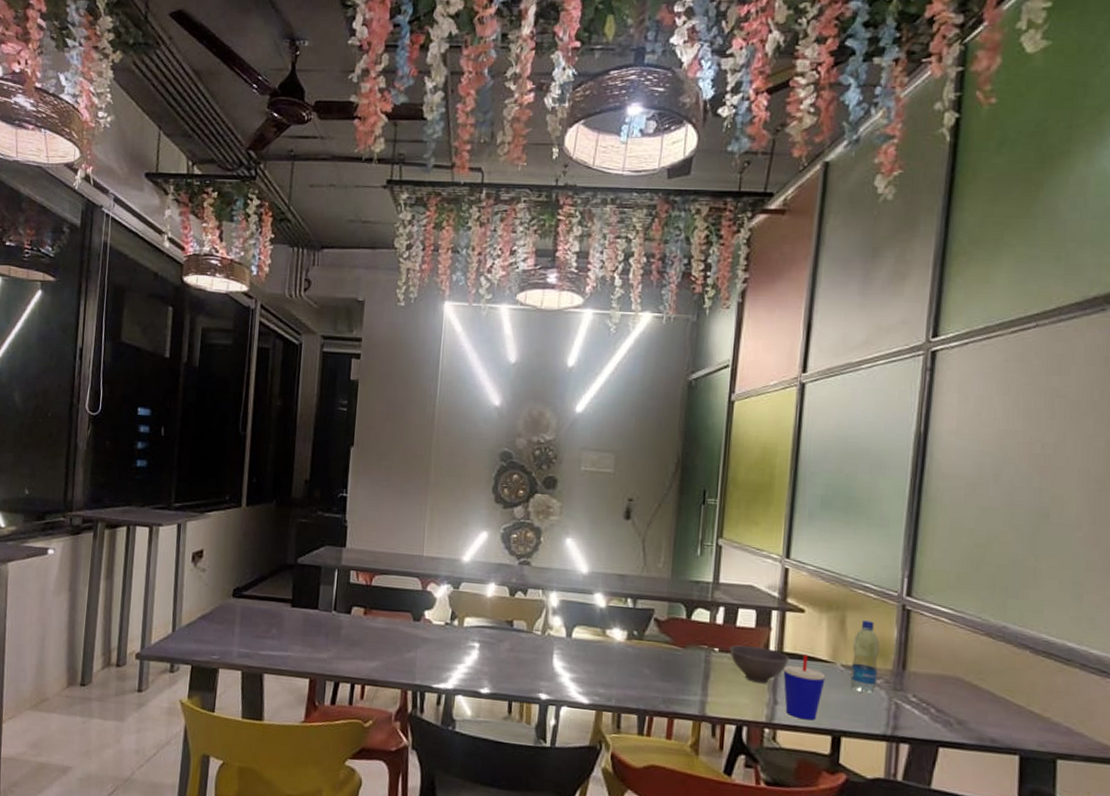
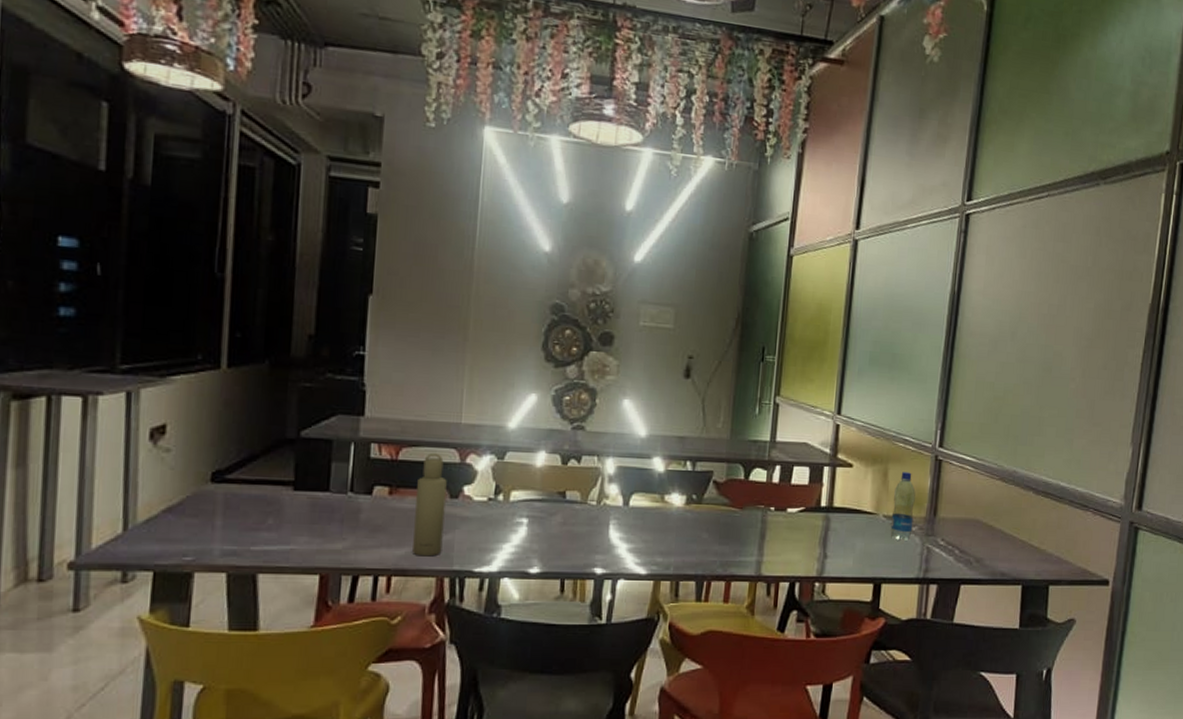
bottle: none [382,581,411,671] -> present [412,453,447,557]
bowl: present [729,645,790,684] -> none [784,503,839,539]
beverage cup: present [783,655,825,721] -> none [832,508,869,571]

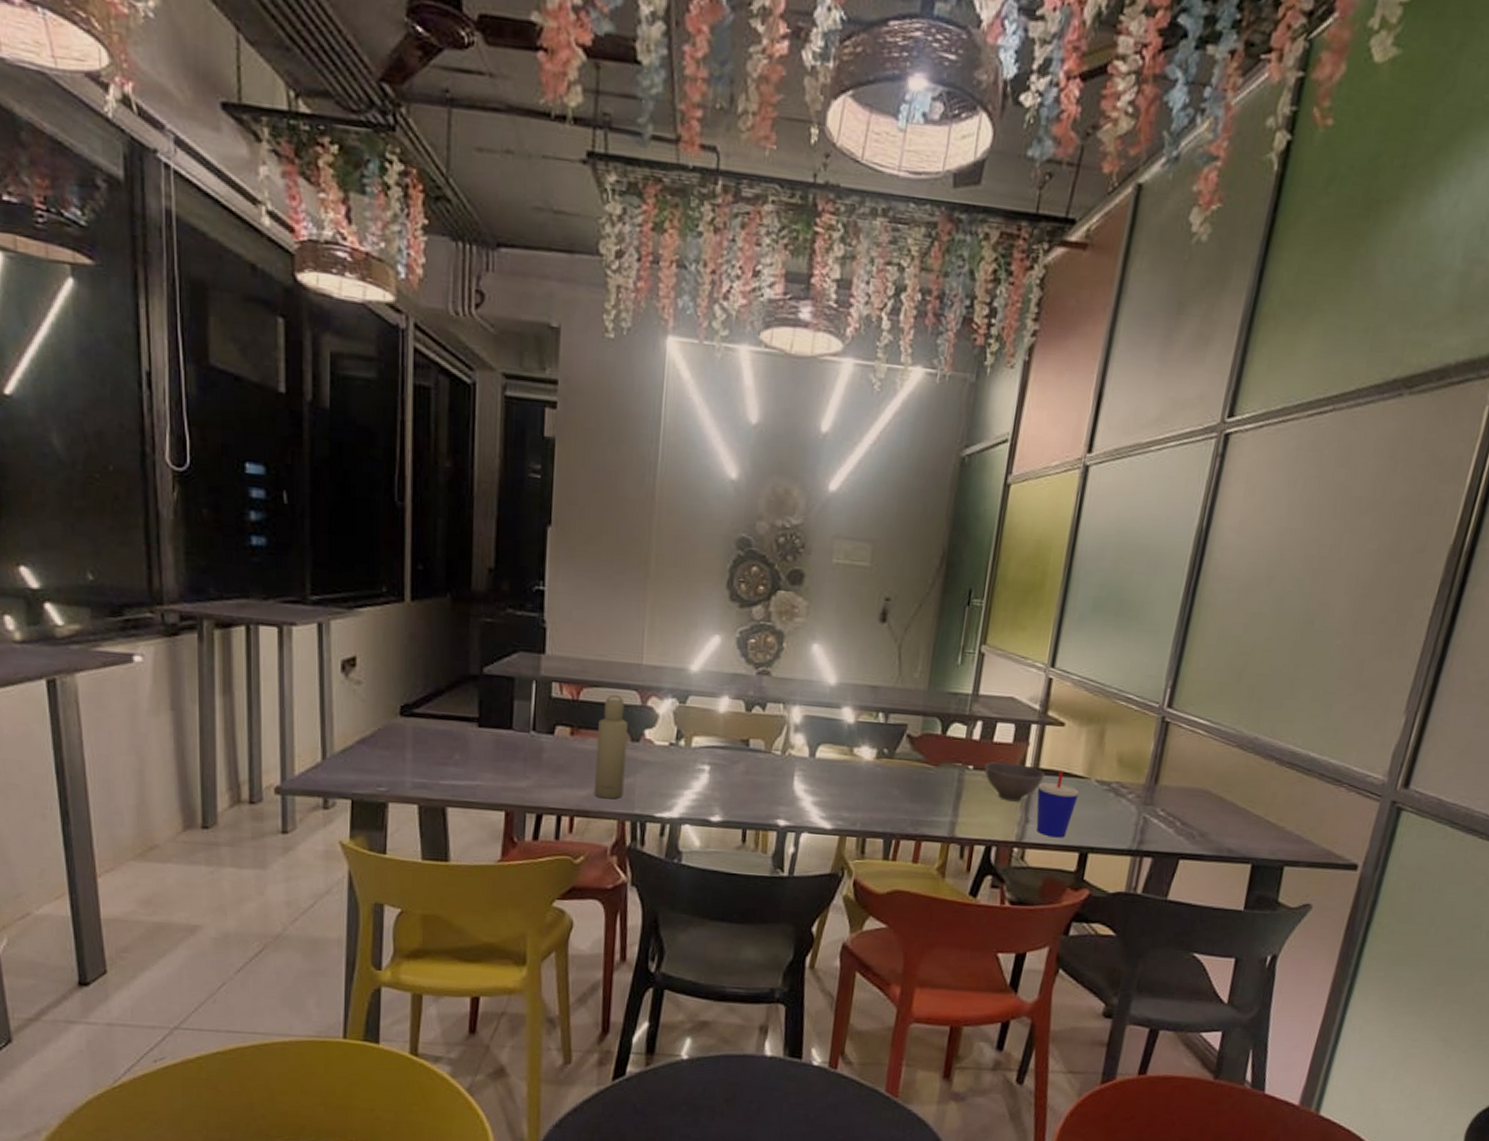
bowl: none [784,503,839,539] -> present [983,762,1045,802]
beverage cup: none [832,508,869,571] -> present [1036,770,1079,838]
bottle: present [890,472,916,542] -> none [1102,733,1136,810]

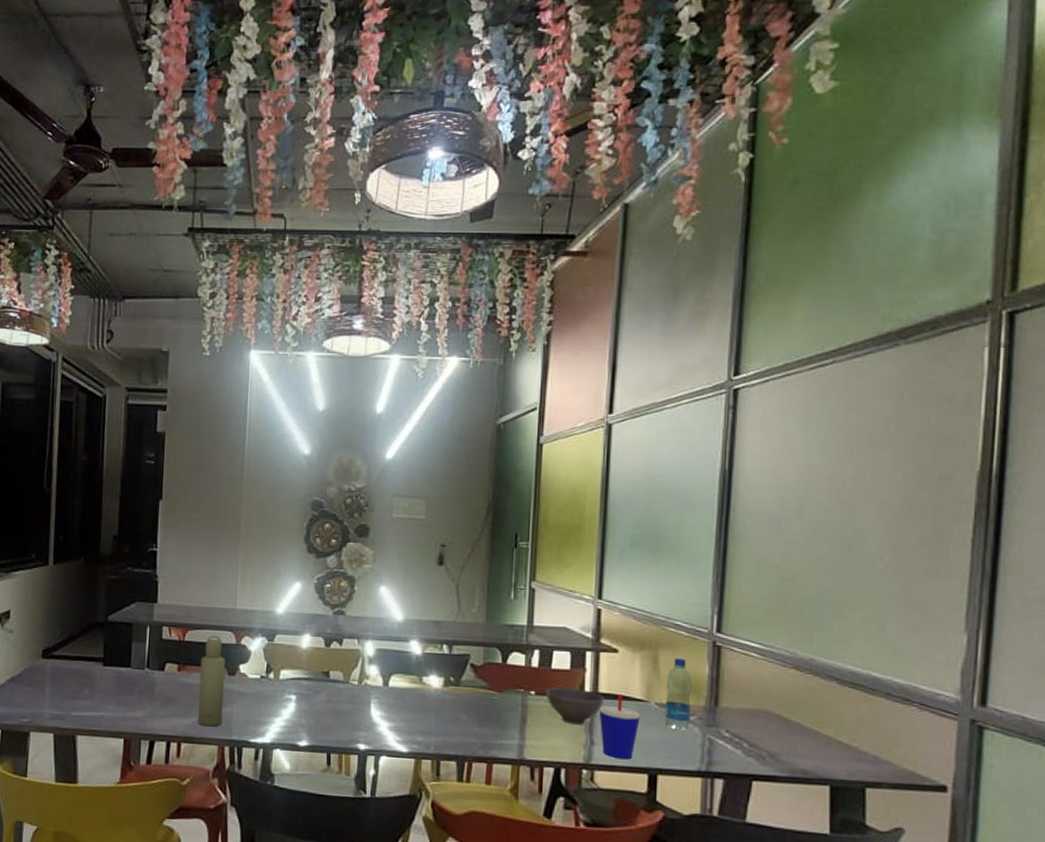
bottle: none [1102,733,1136,810] -> present [664,658,692,732]

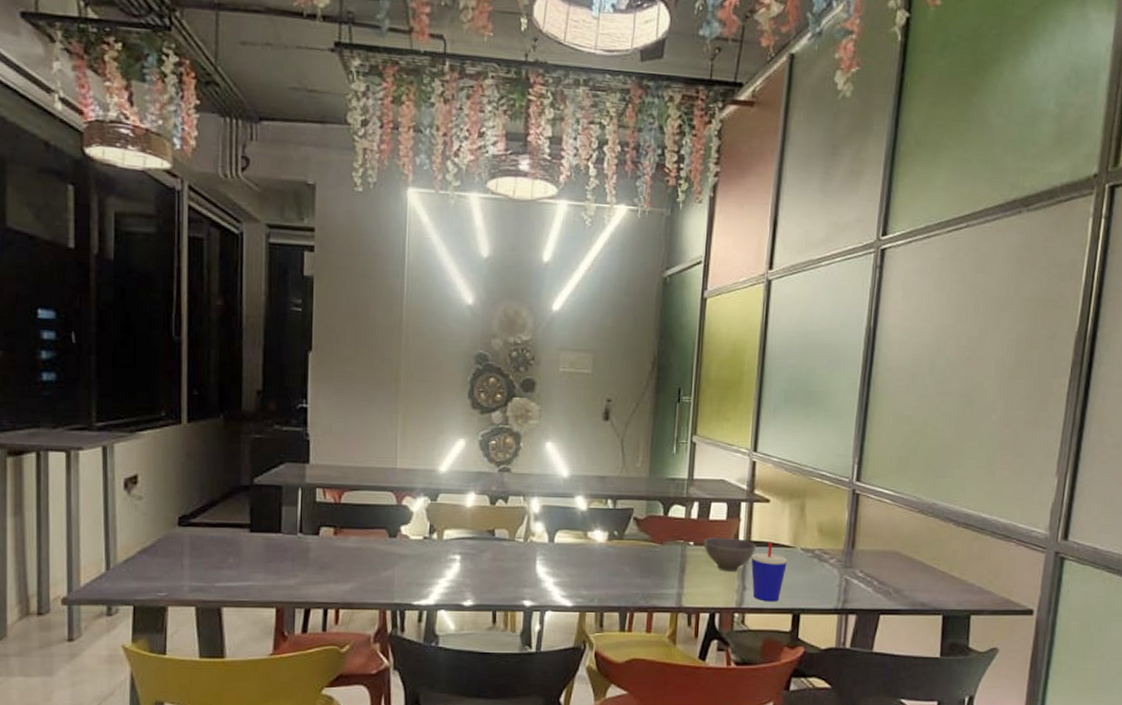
bottle: present [198,635,225,727] -> none [357,497,386,591]
bottle: present [664,658,692,732] -> none [808,506,833,574]

